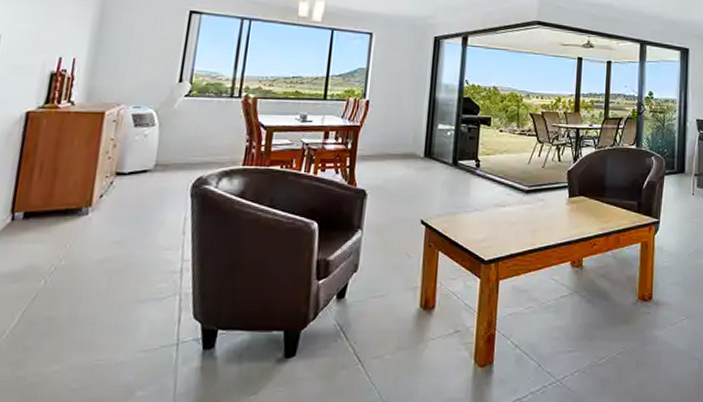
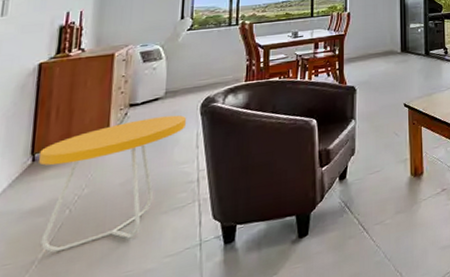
side table: none [13,191,175,325] -> present [37,115,186,253]

